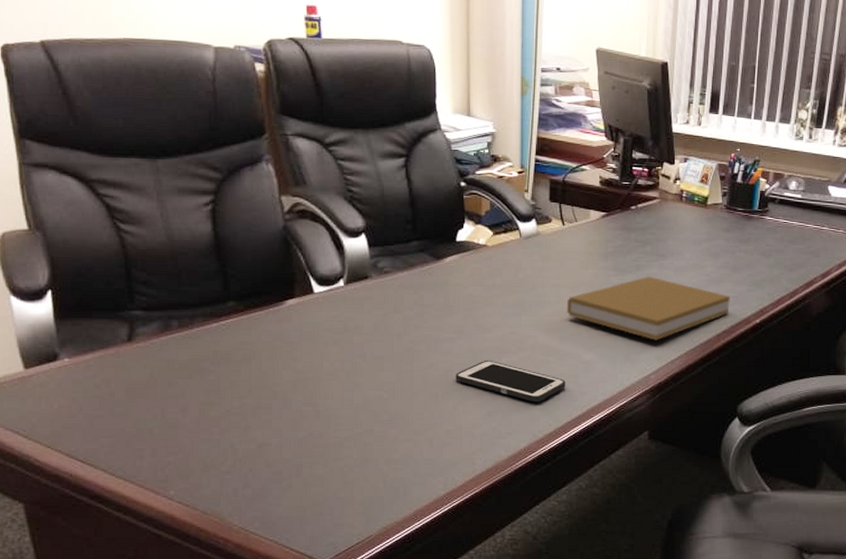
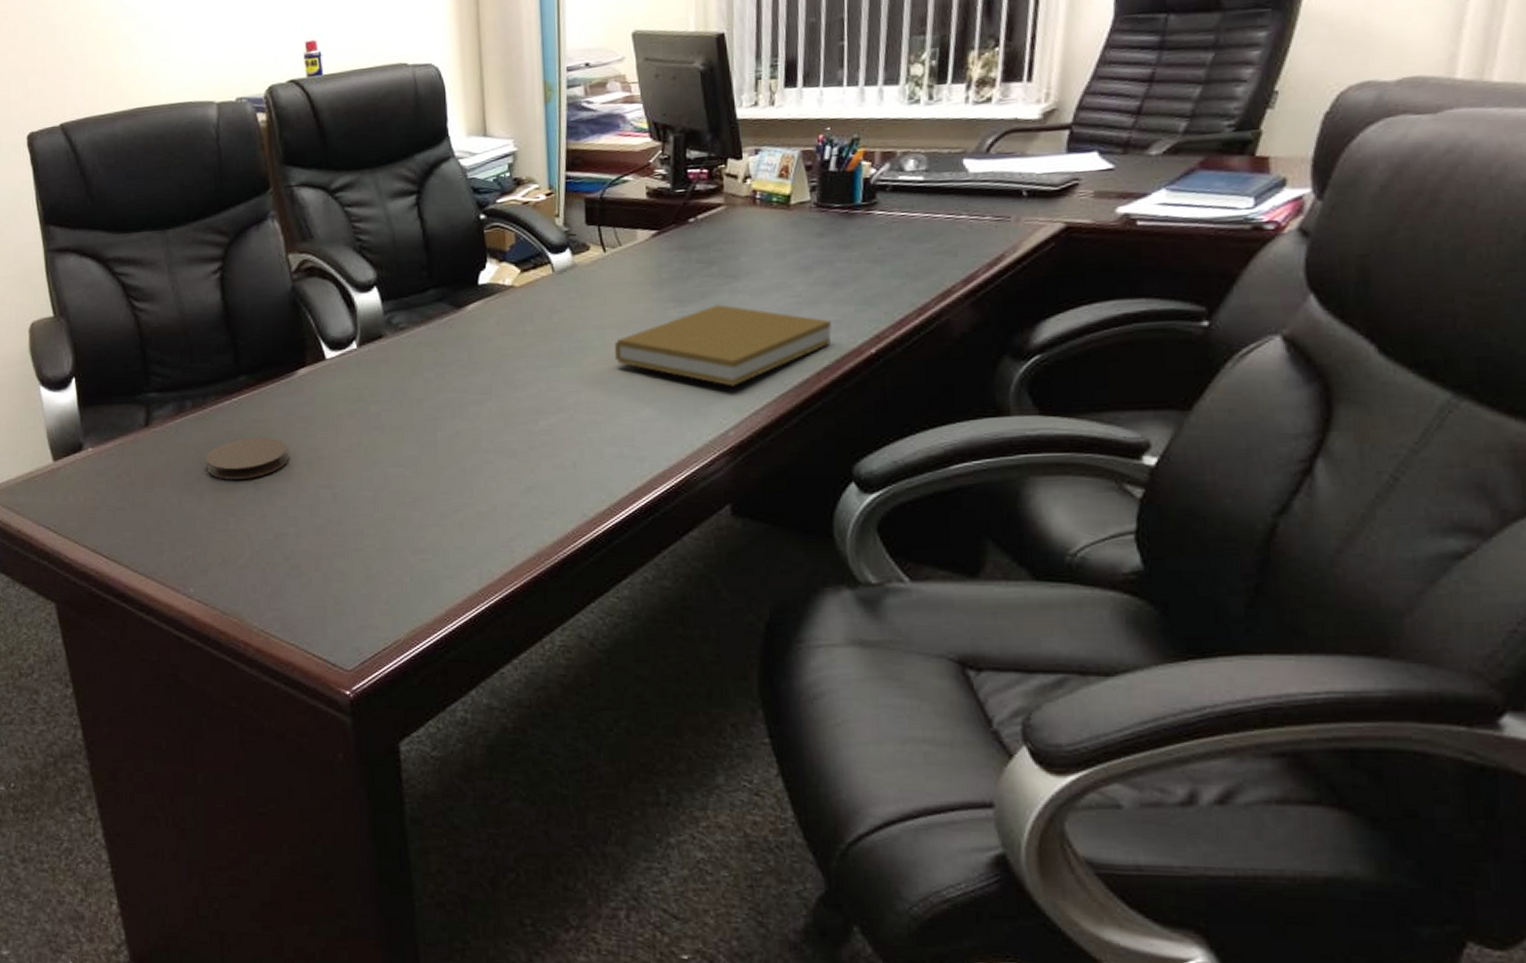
coaster: none [191,357,275,394] -> present [206,437,289,480]
cell phone: present [455,359,565,403] -> none [485,423,619,474]

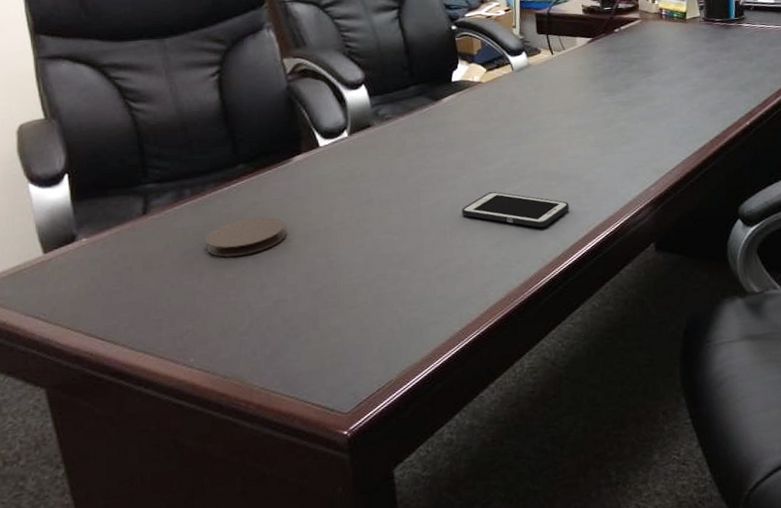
cell phone: none [485,423,619,474] -> present [461,191,569,228]
book: present [615,304,832,387] -> none [563,93,719,154]

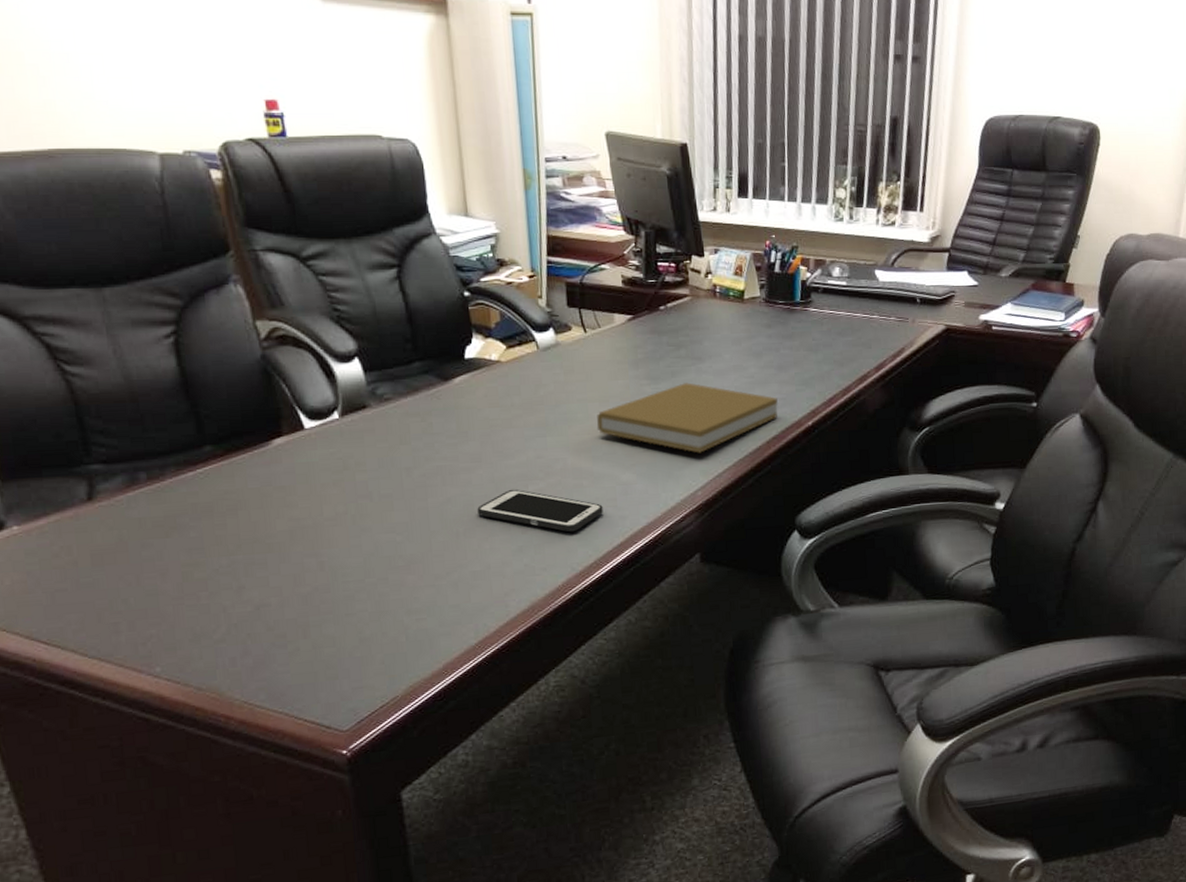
coaster: present [206,216,287,257] -> none [168,508,268,554]
book: none [563,93,719,154] -> present [597,382,778,453]

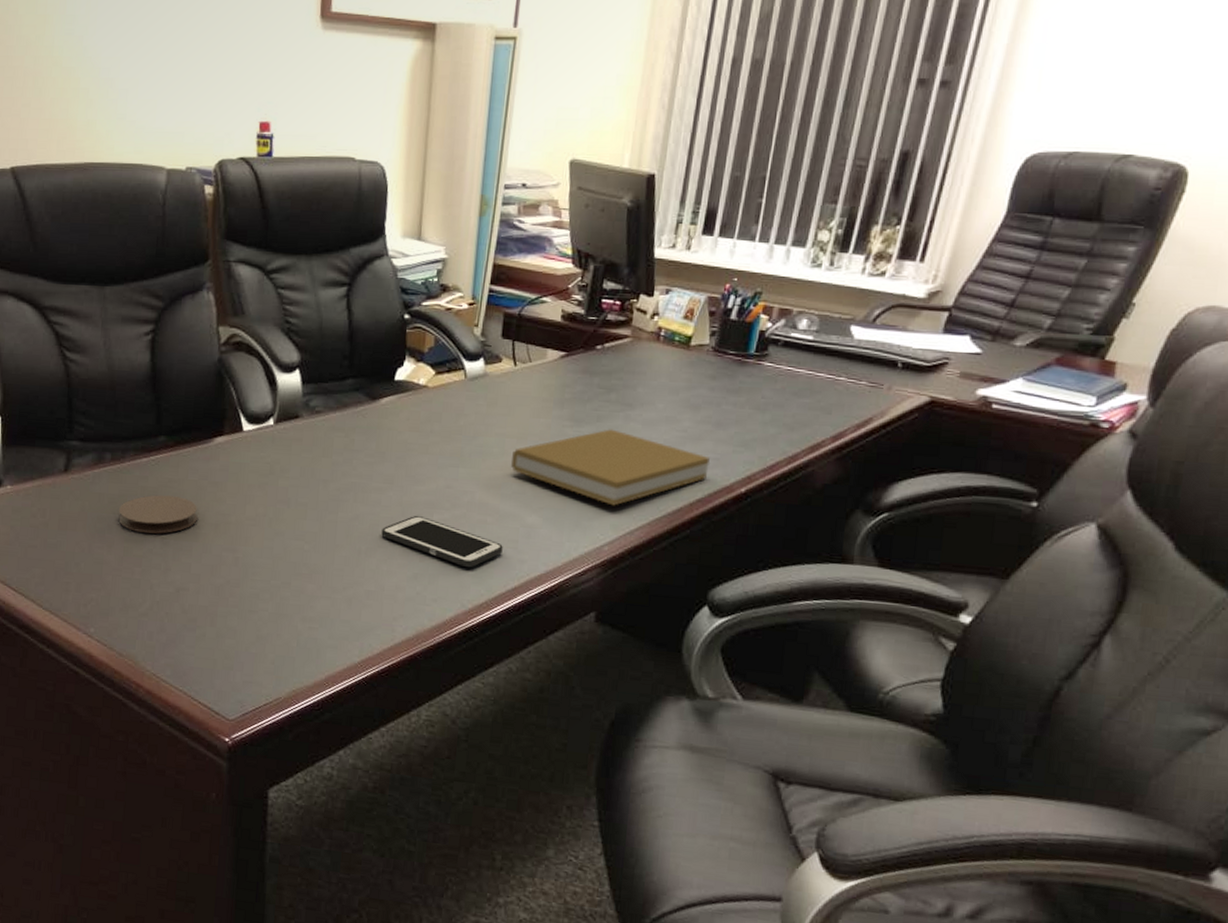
coaster: none [168,508,268,554] -> present [119,495,198,534]

